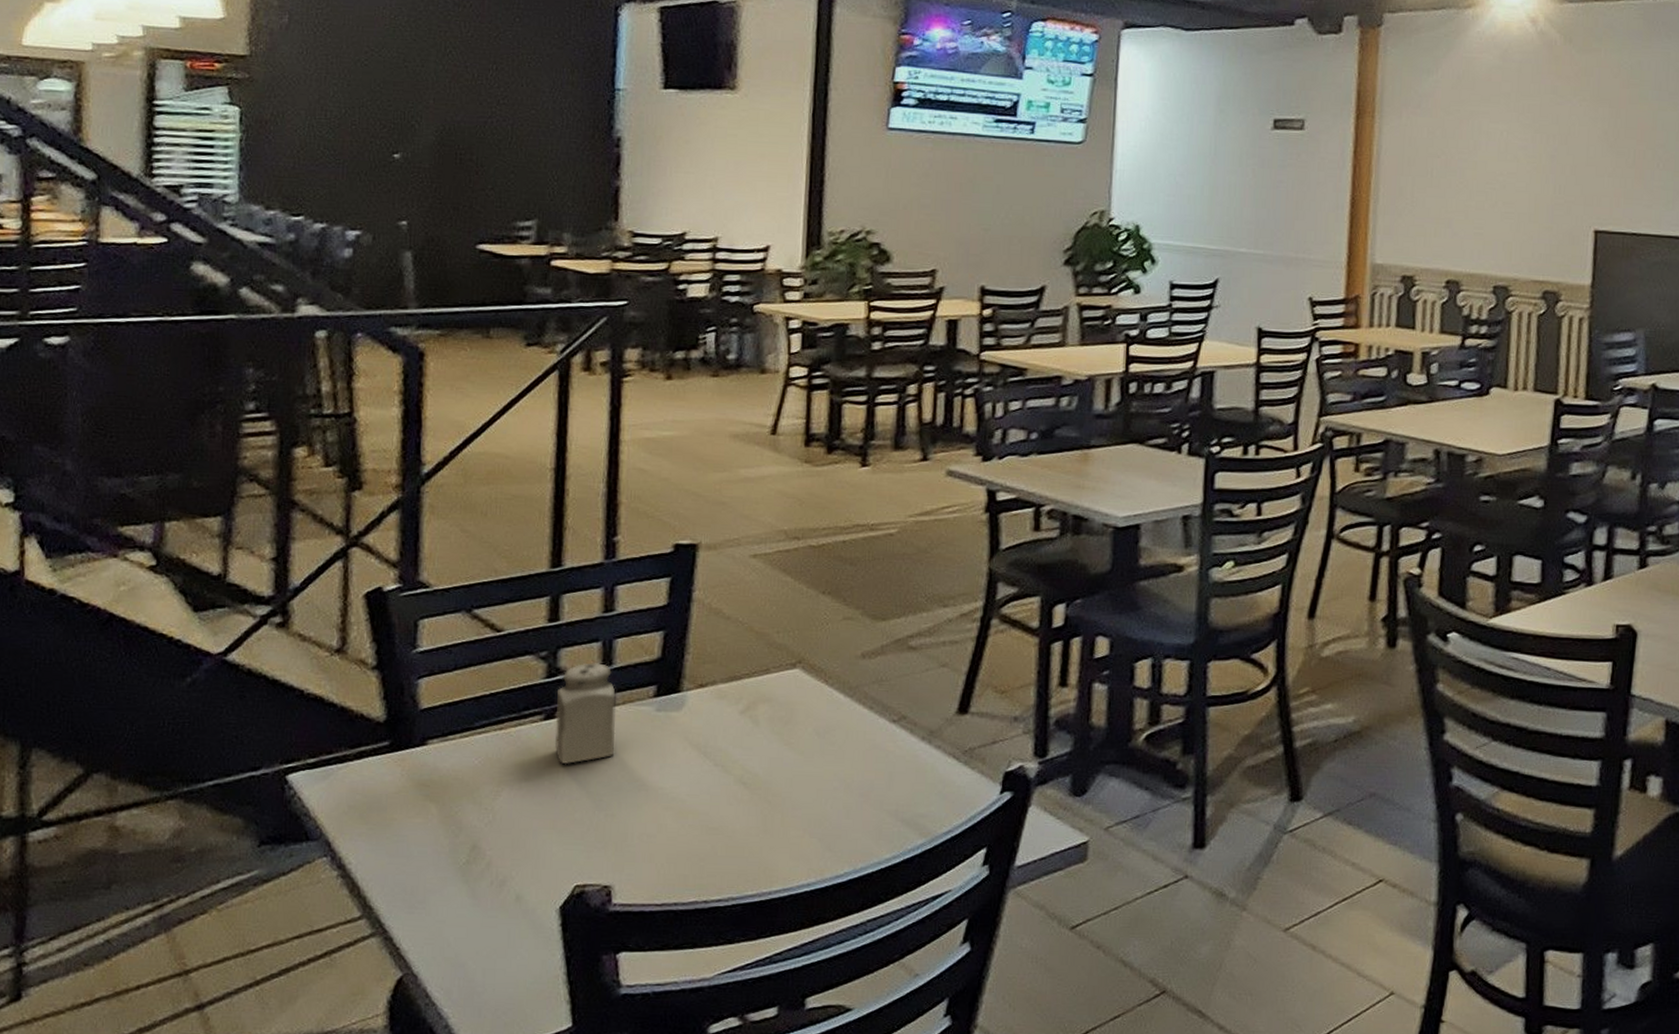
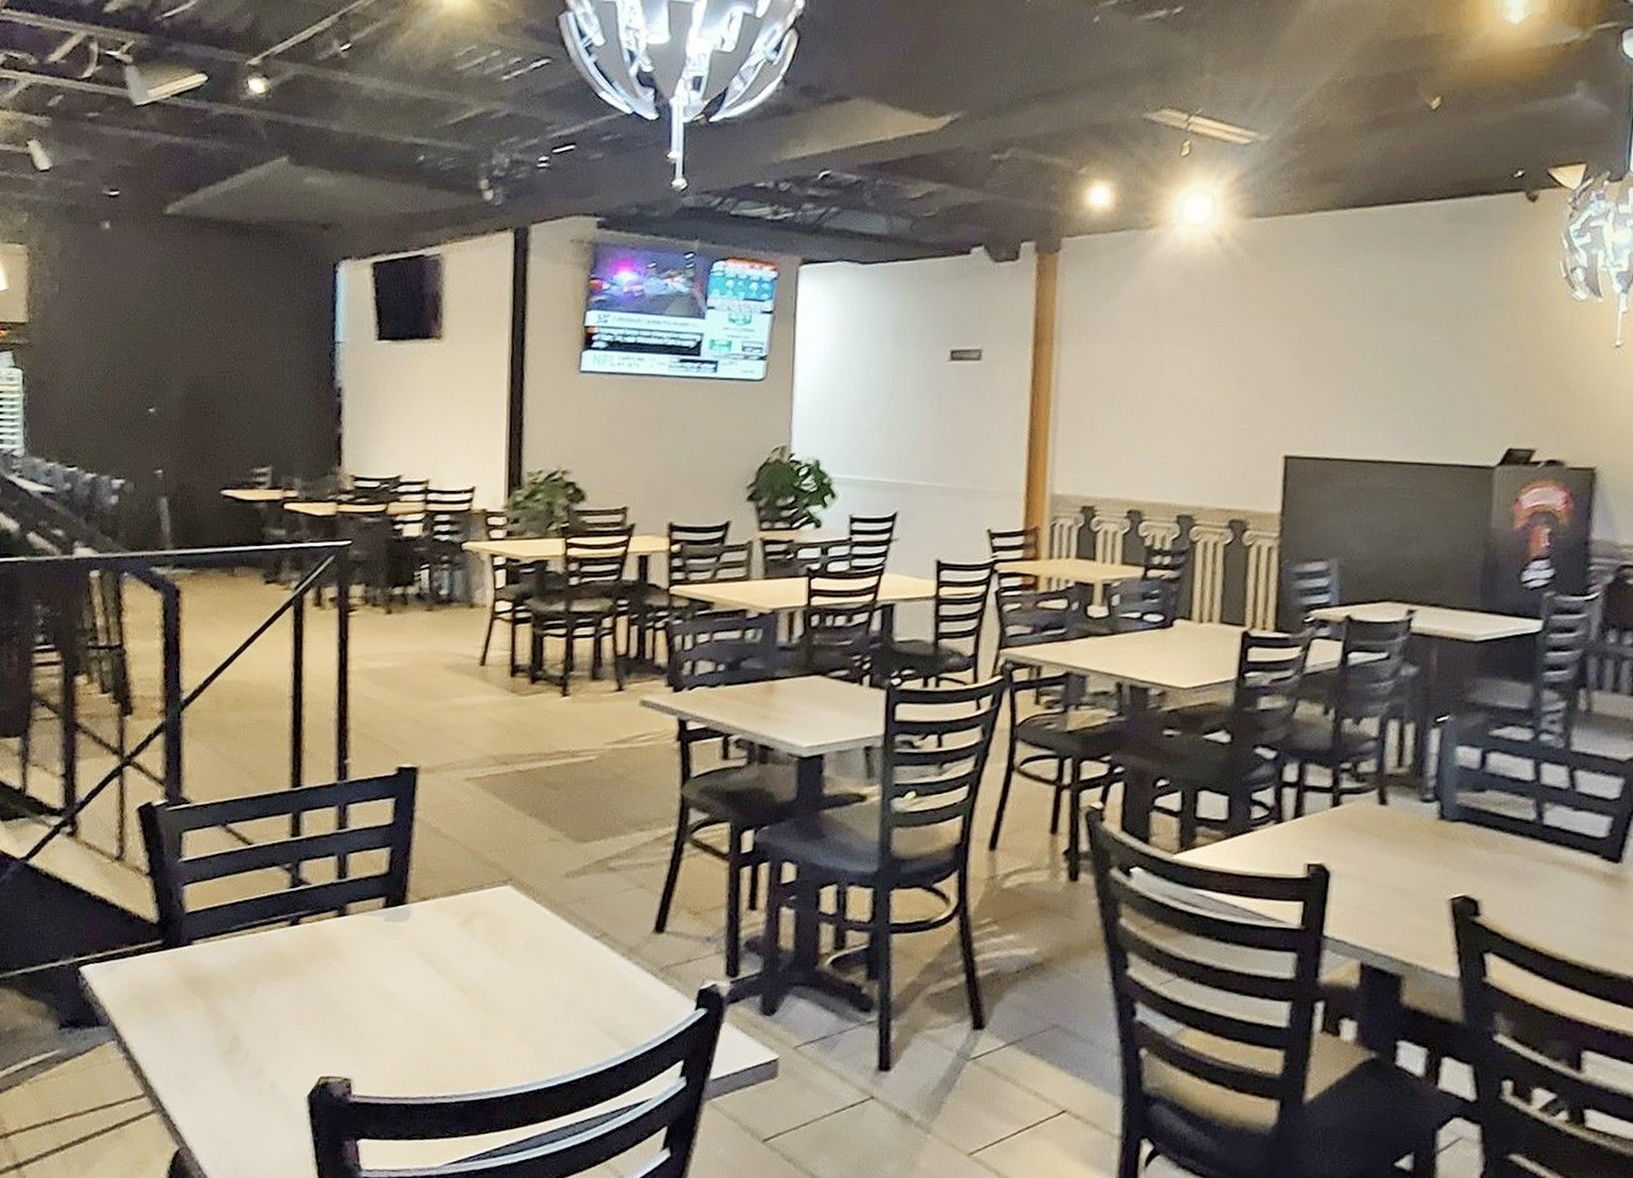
salt shaker: present [555,662,616,765] -> none [299,874,351,967]

